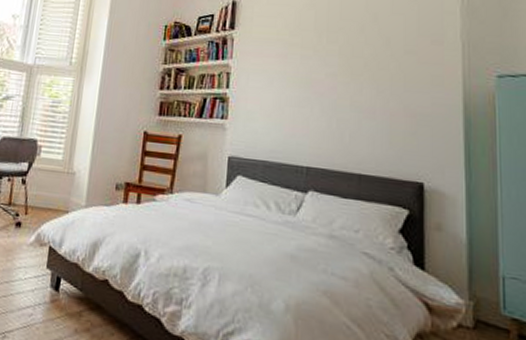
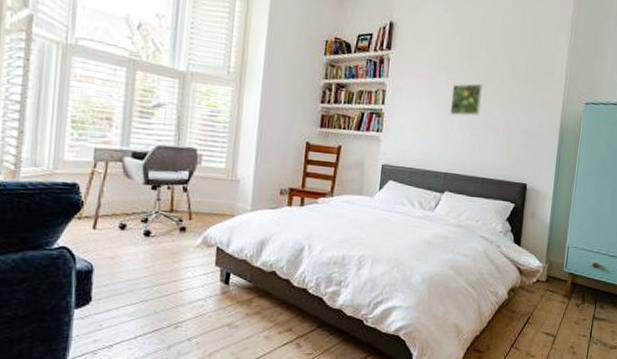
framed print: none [308,59,349,98] -> present [449,83,484,117]

